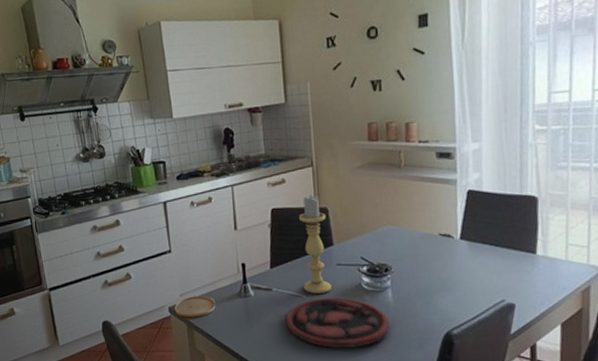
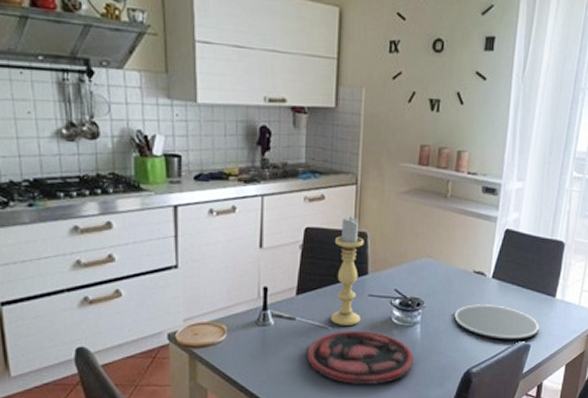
plate: none [425,266,522,301] -> present [454,304,539,340]

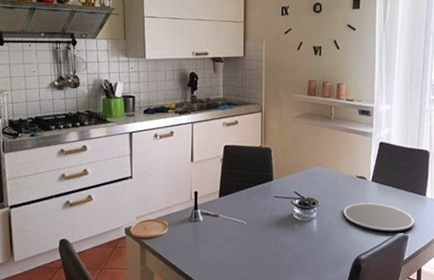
plate: present [307,331,414,384] -> none [229,225,312,269]
candle holder: present [330,216,364,325] -> none [246,136,269,221]

